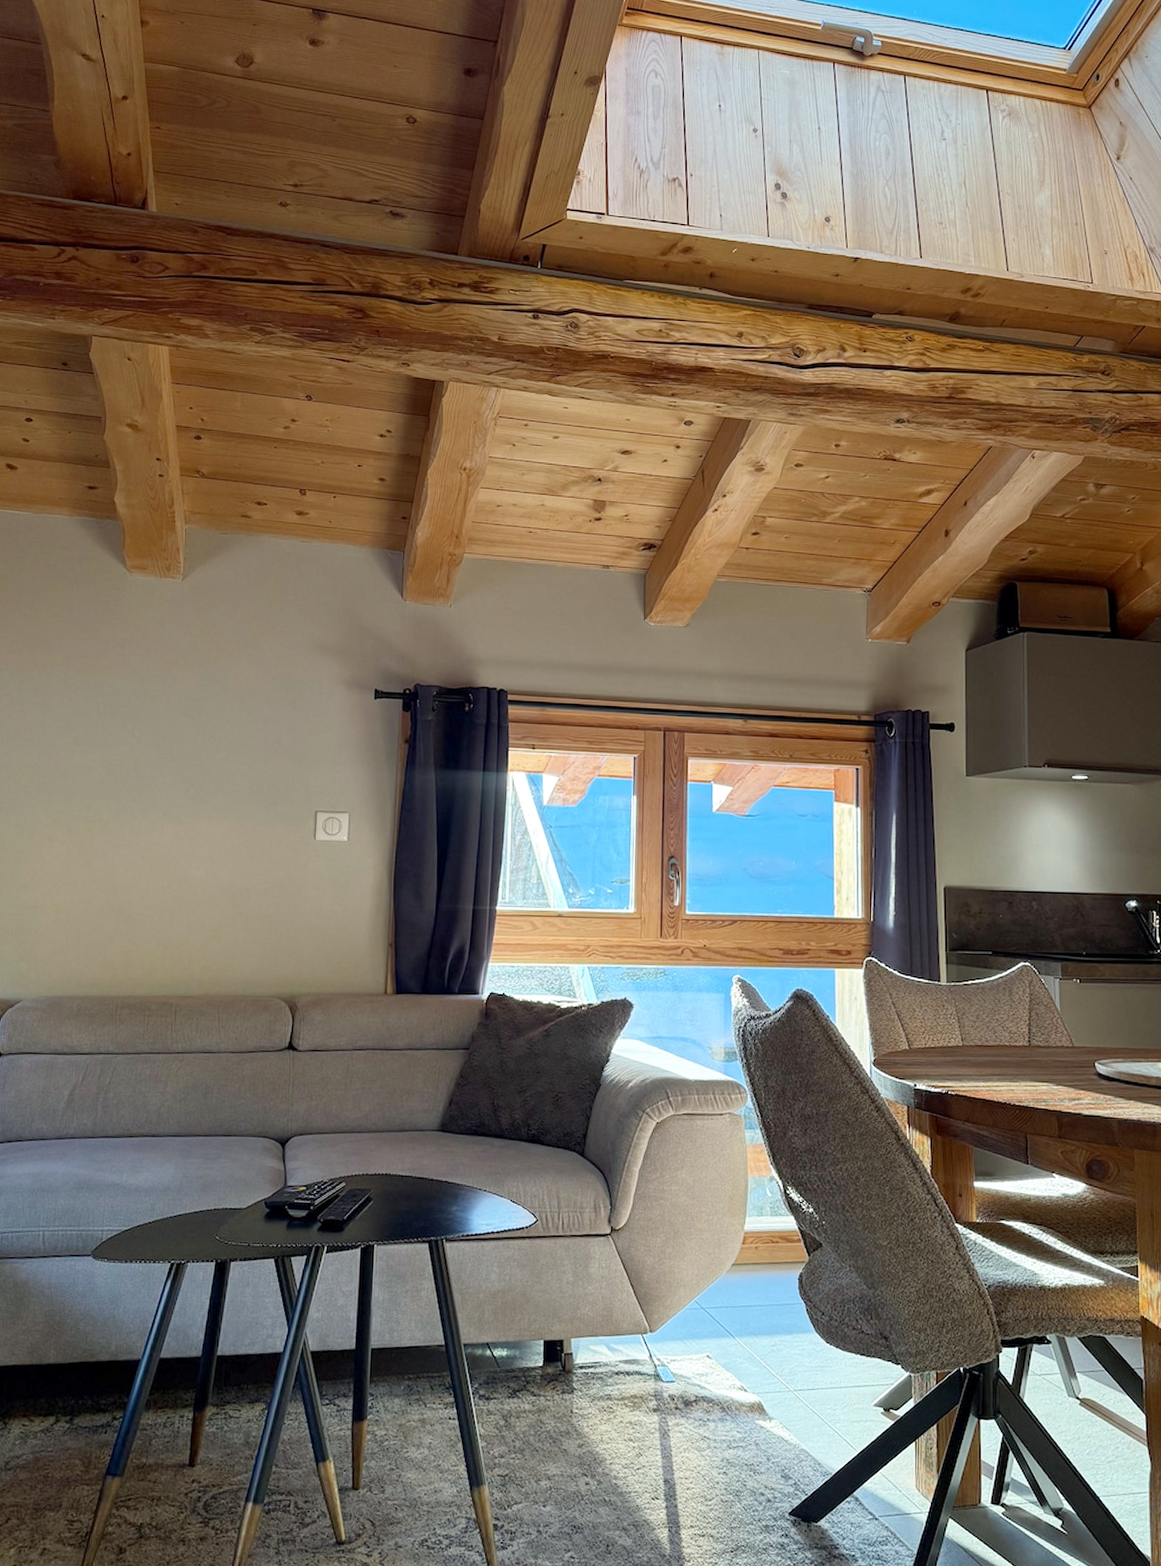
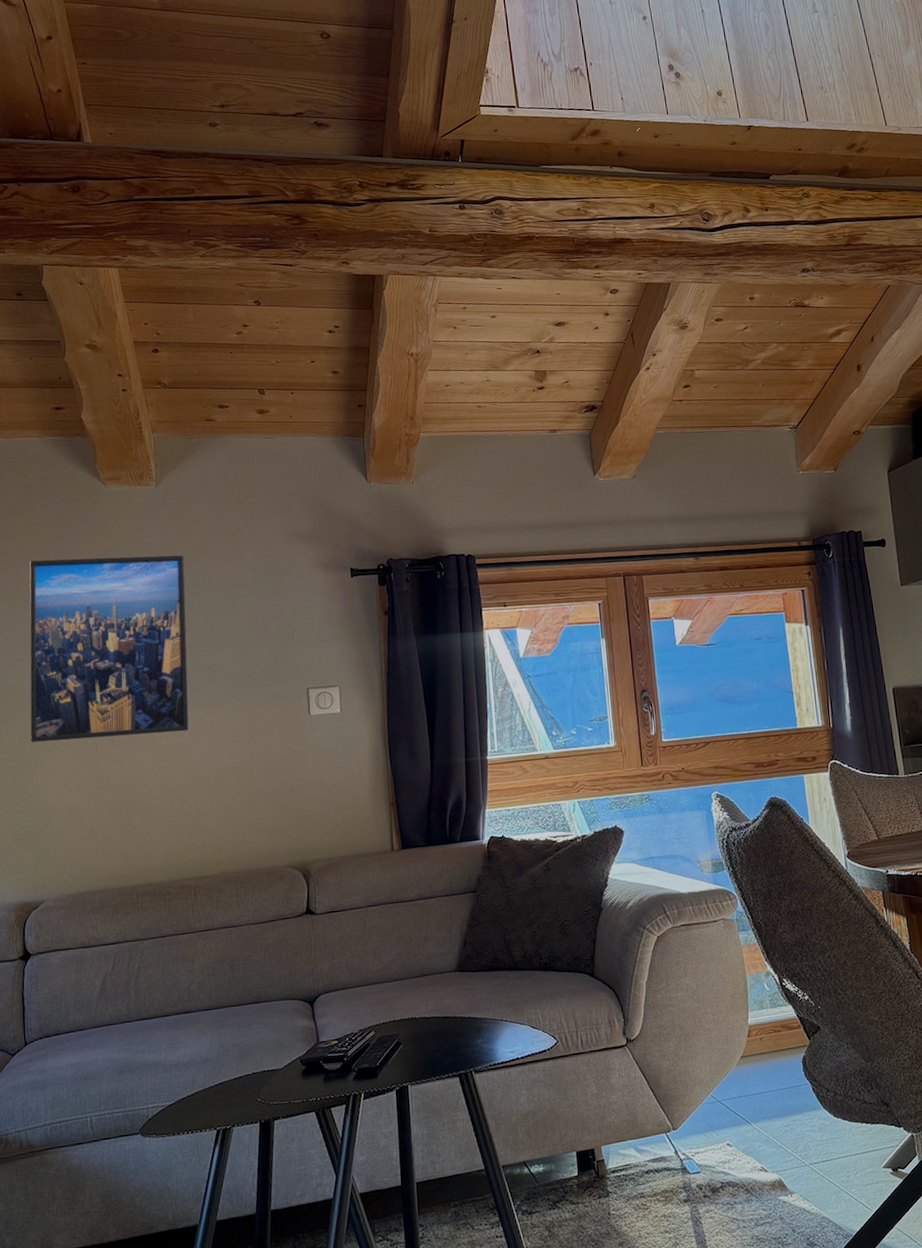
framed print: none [26,643,203,841] -> present [29,555,189,742]

